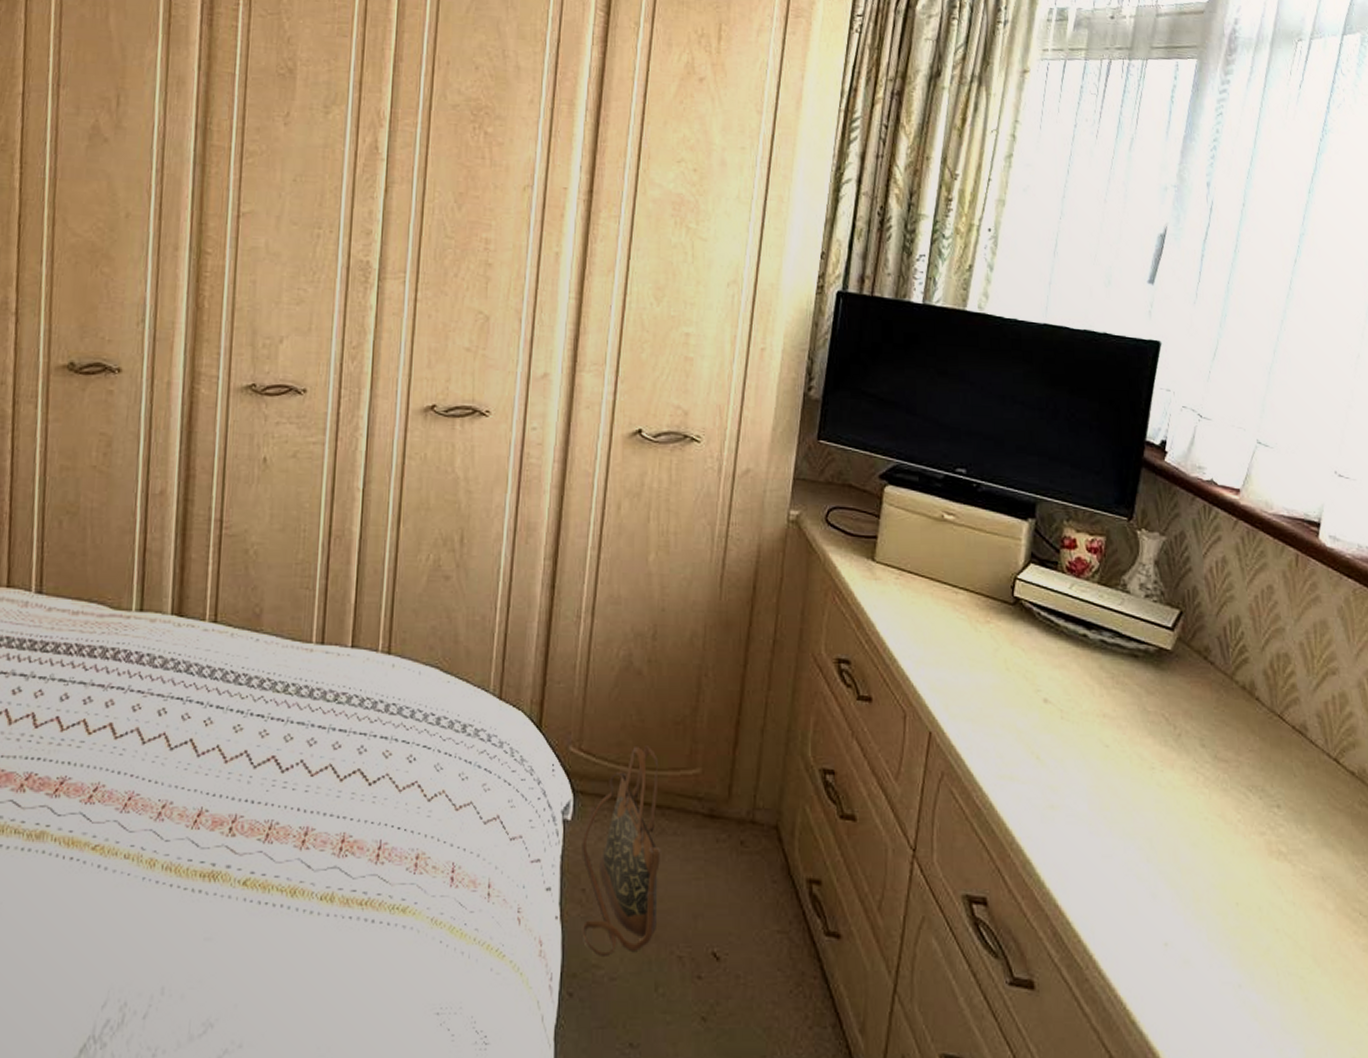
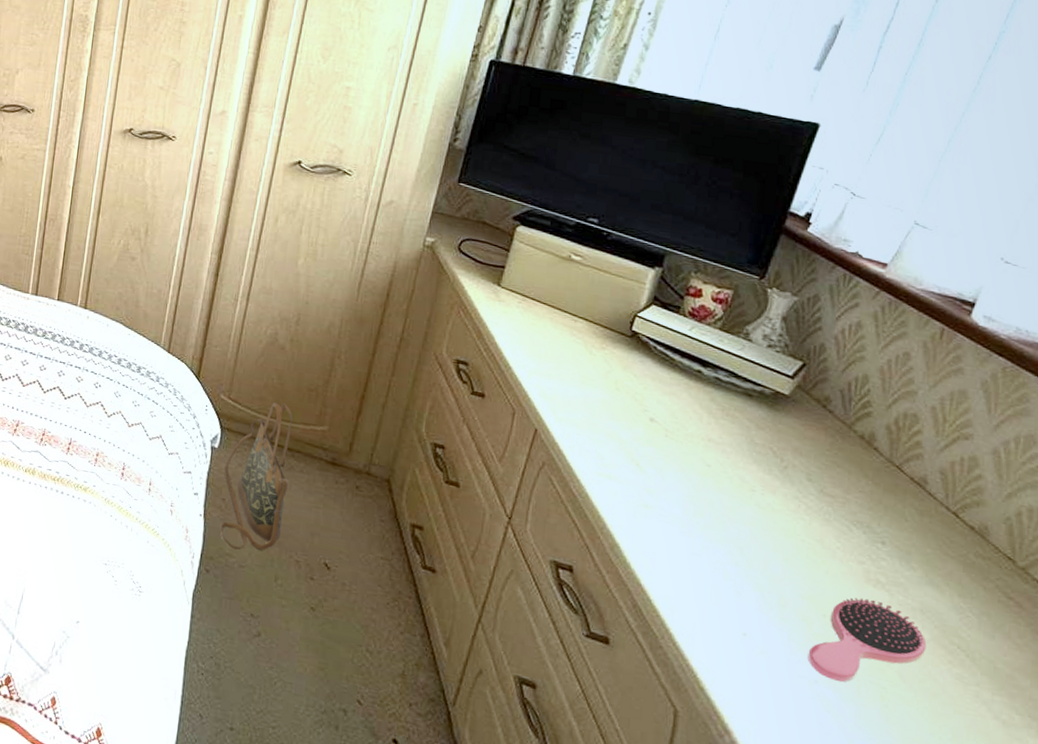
hairbrush: none [1228,875,1333,981] -> present [807,597,927,683]

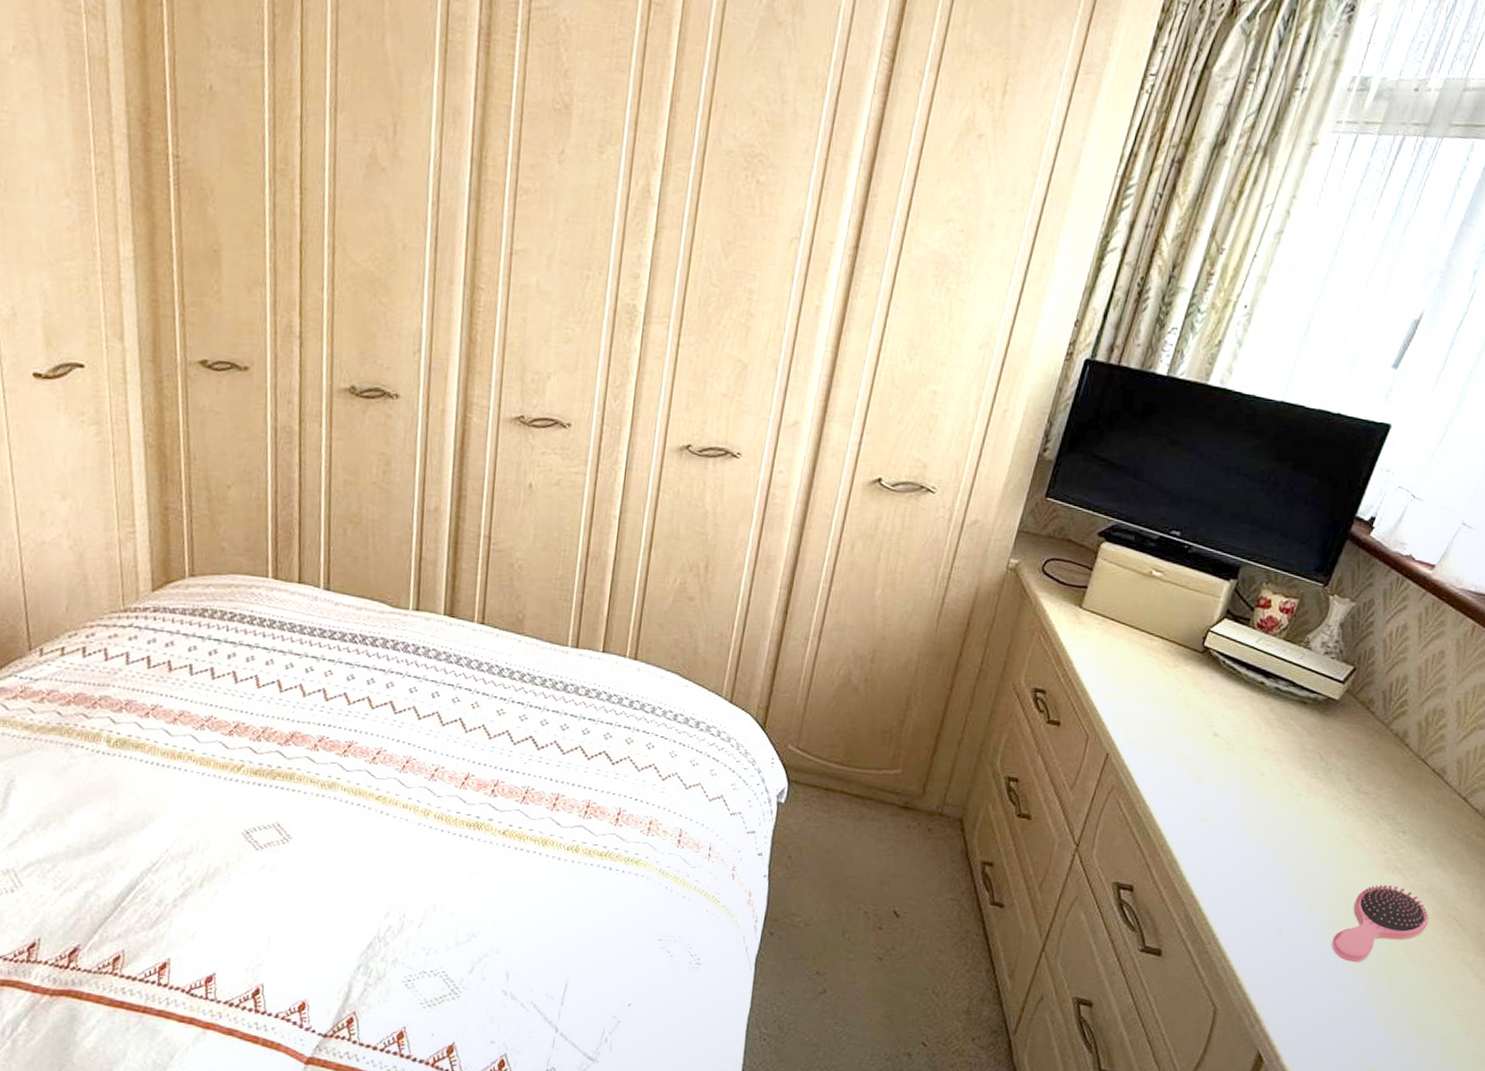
handbag: present [219,402,293,551] -> none [785,748,865,909]

